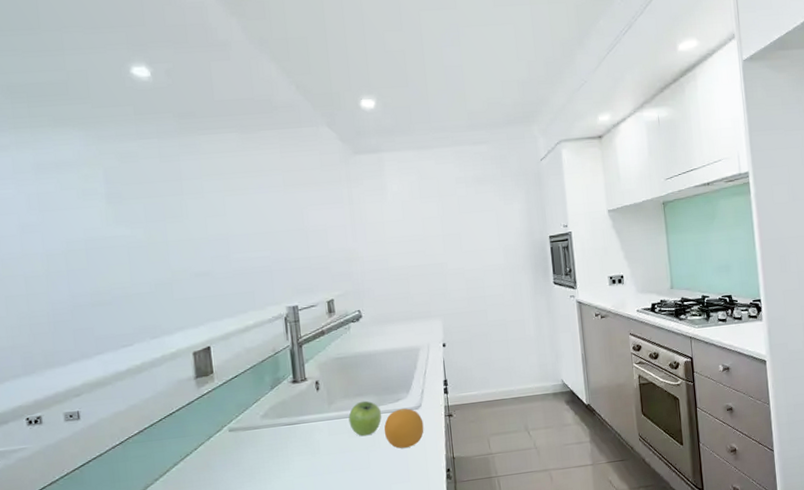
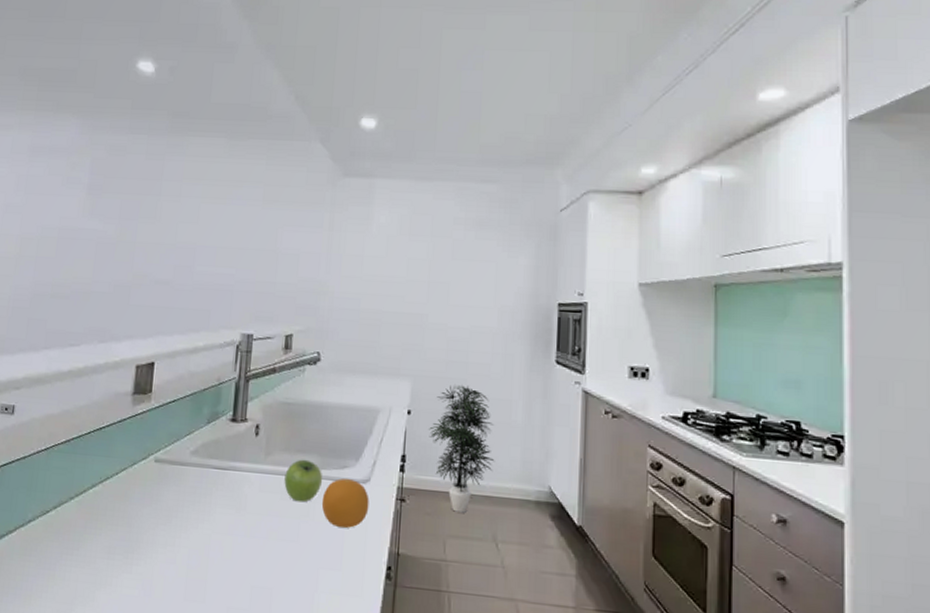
plant: none [462,315,518,415] -> present [429,385,495,513]

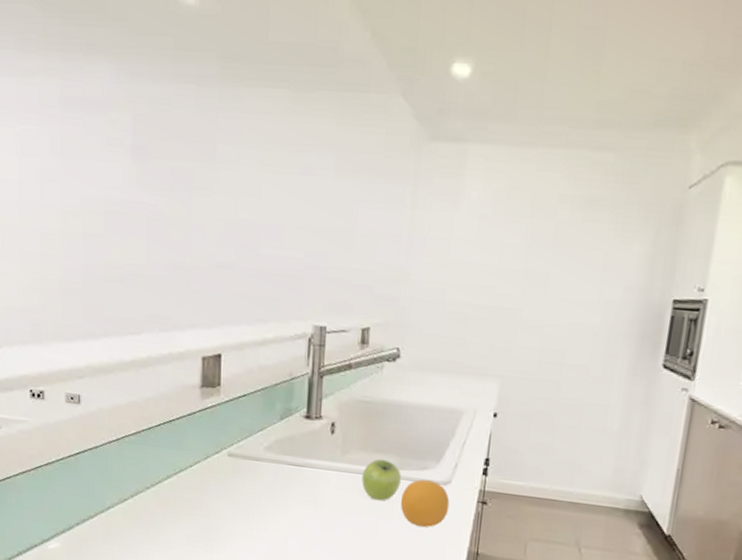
plant: present [429,385,495,513] -> none [515,388,587,518]

